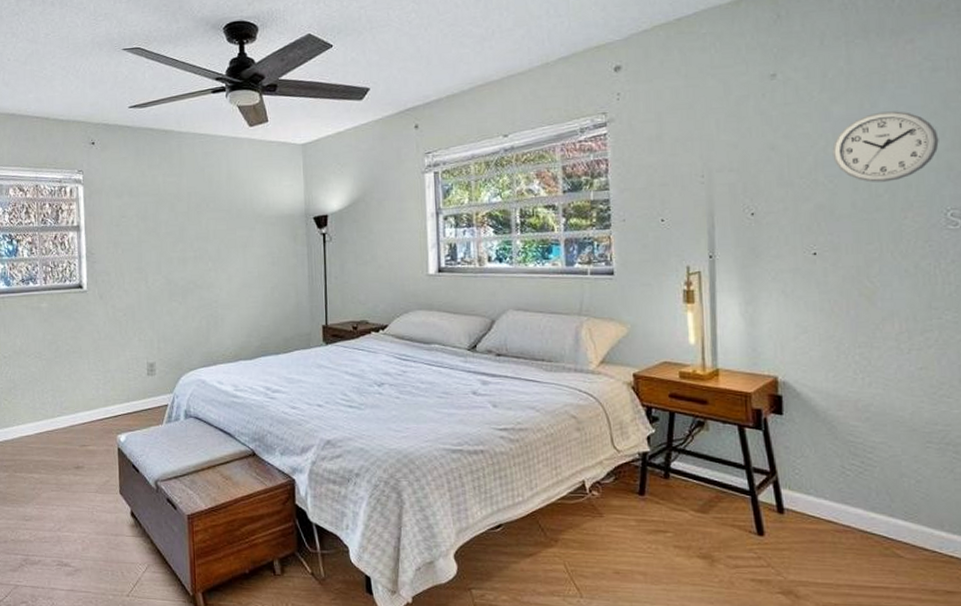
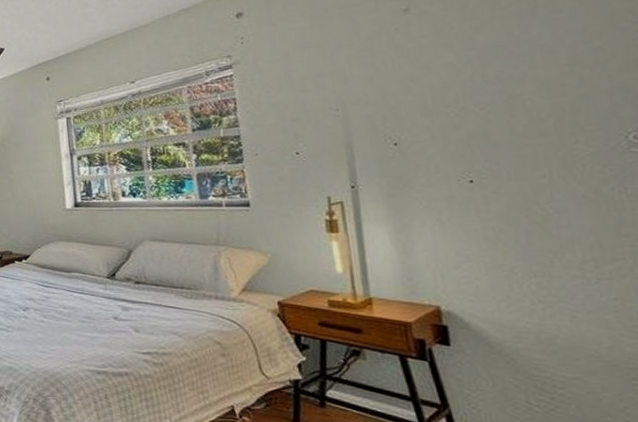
wall clock: present [832,111,939,183] -> none [480,35,610,108]

